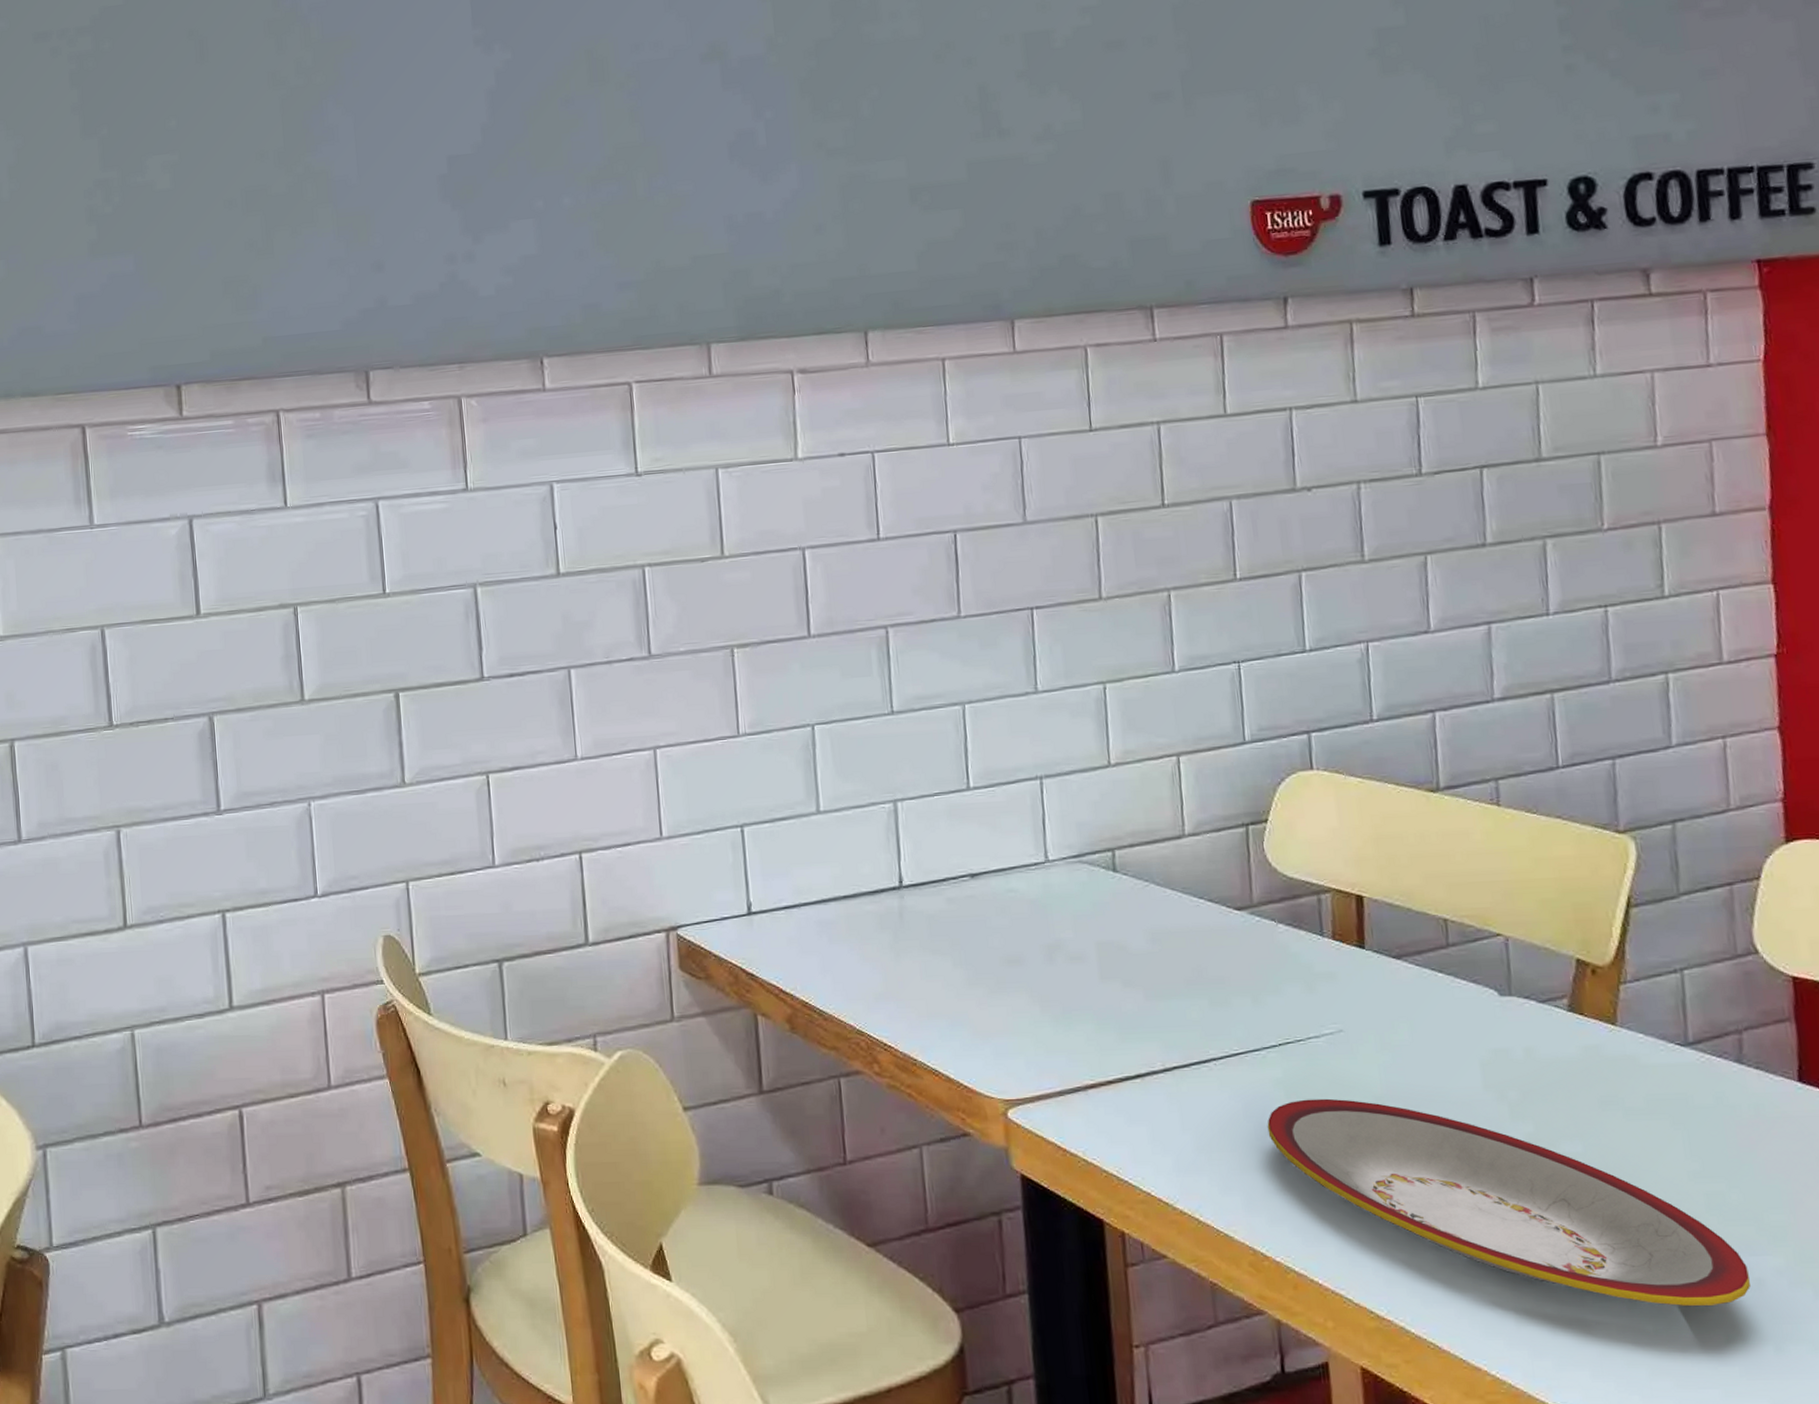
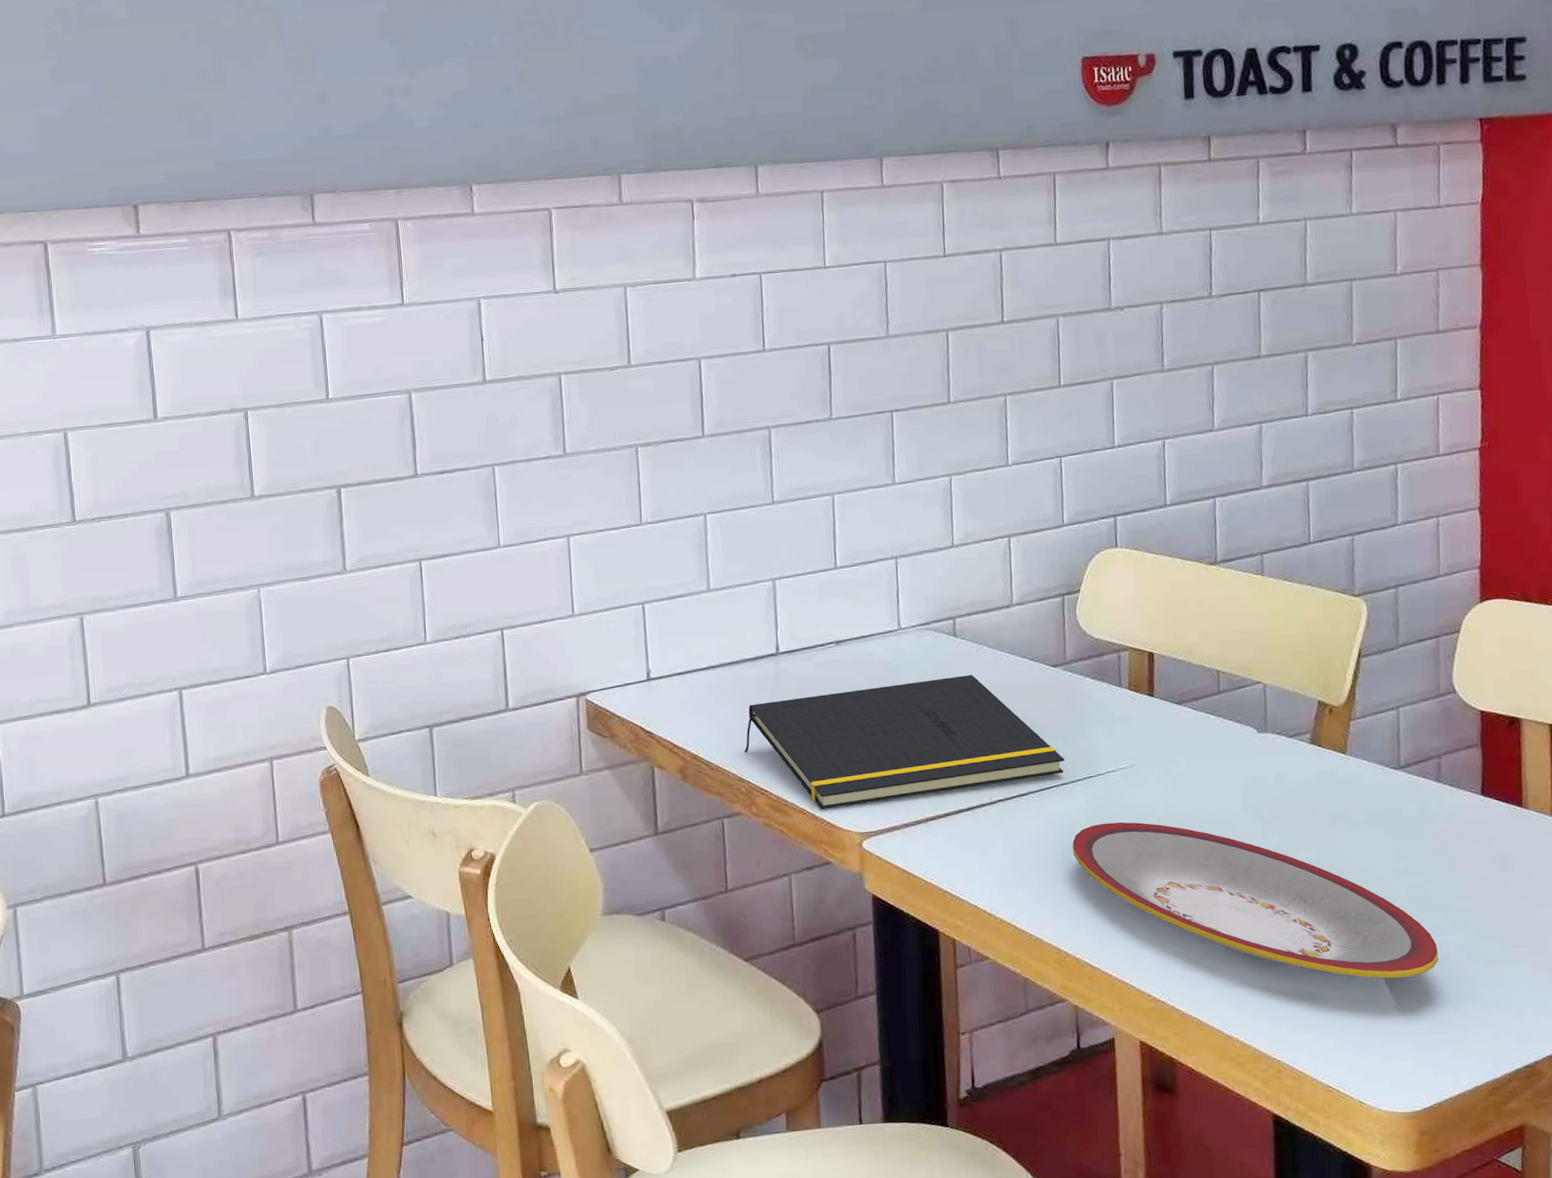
notepad: none [864,917,1254,1071] -> present [745,675,1064,809]

